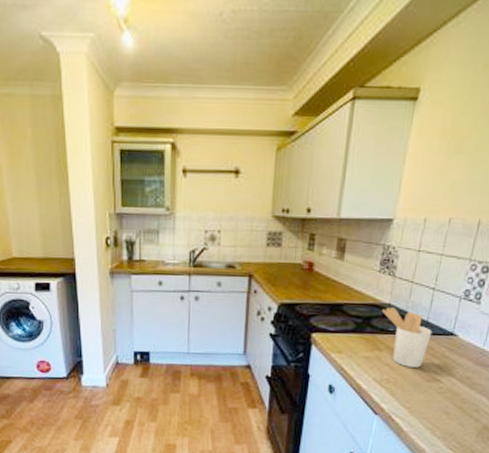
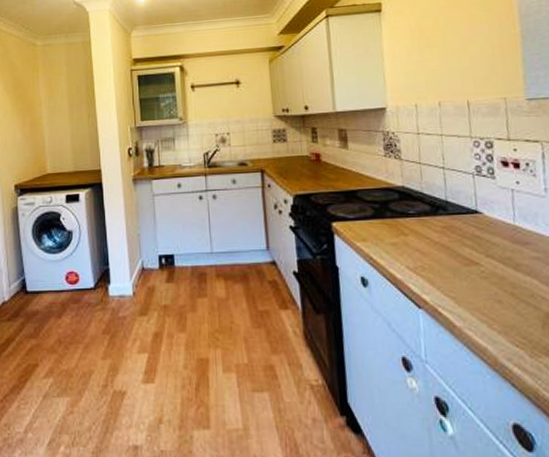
utensil holder: present [382,306,433,368] -> none [398,189,455,251]

